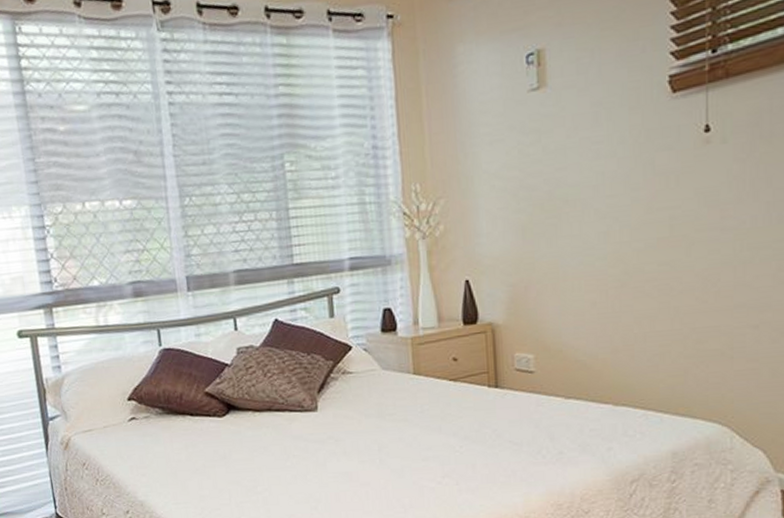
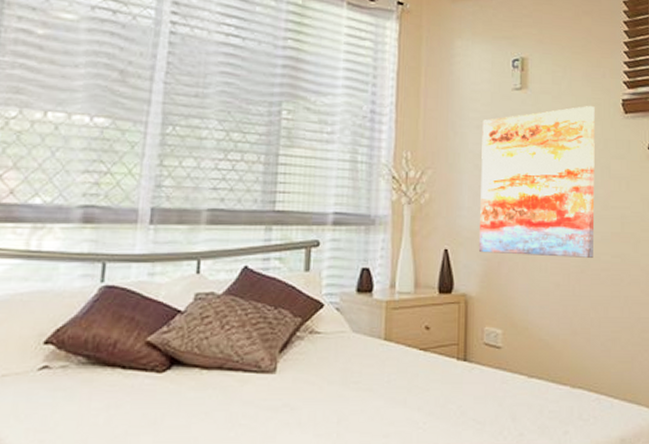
wall art: none [496,92,636,279] -> present [478,106,595,258]

